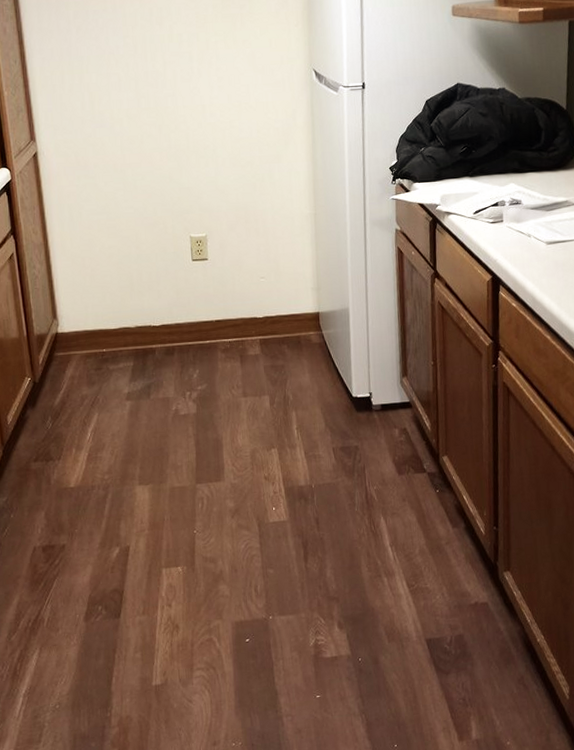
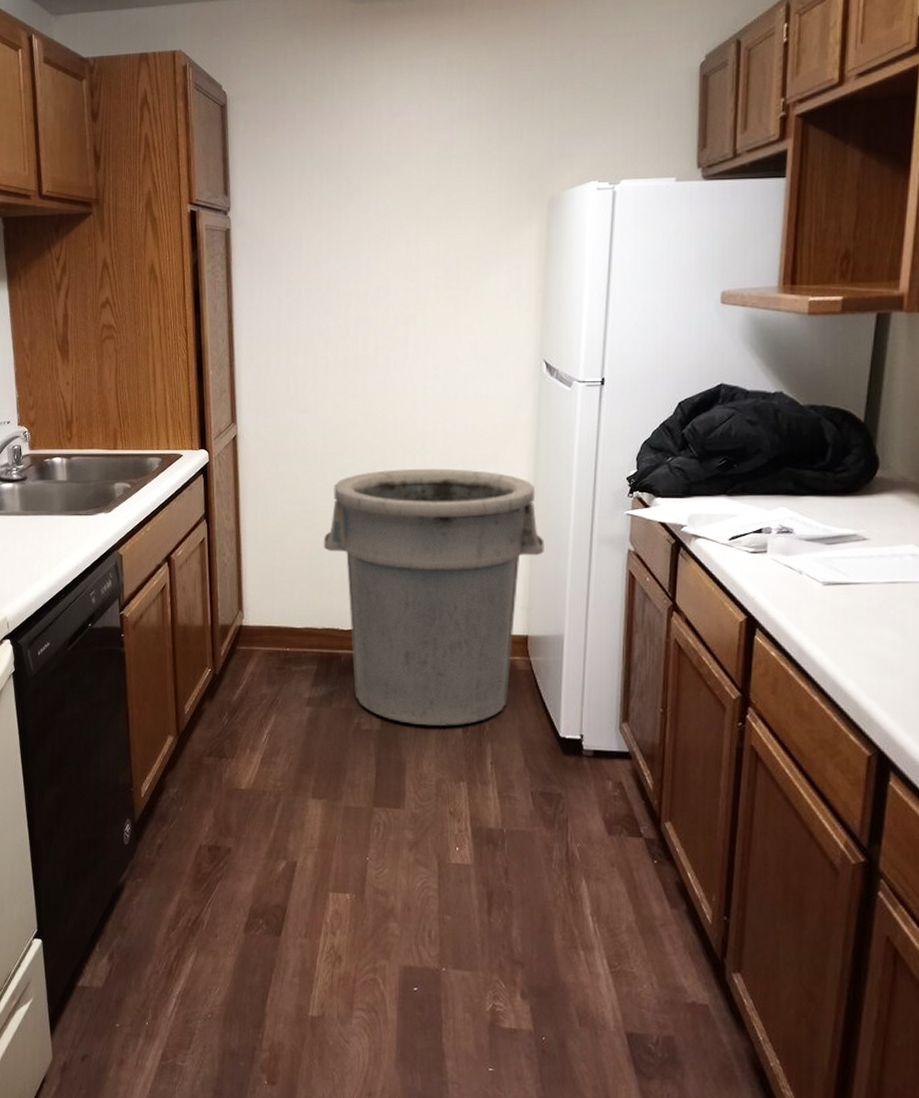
trash can: none [130,170,327,404] -> present [324,468,545,727]

